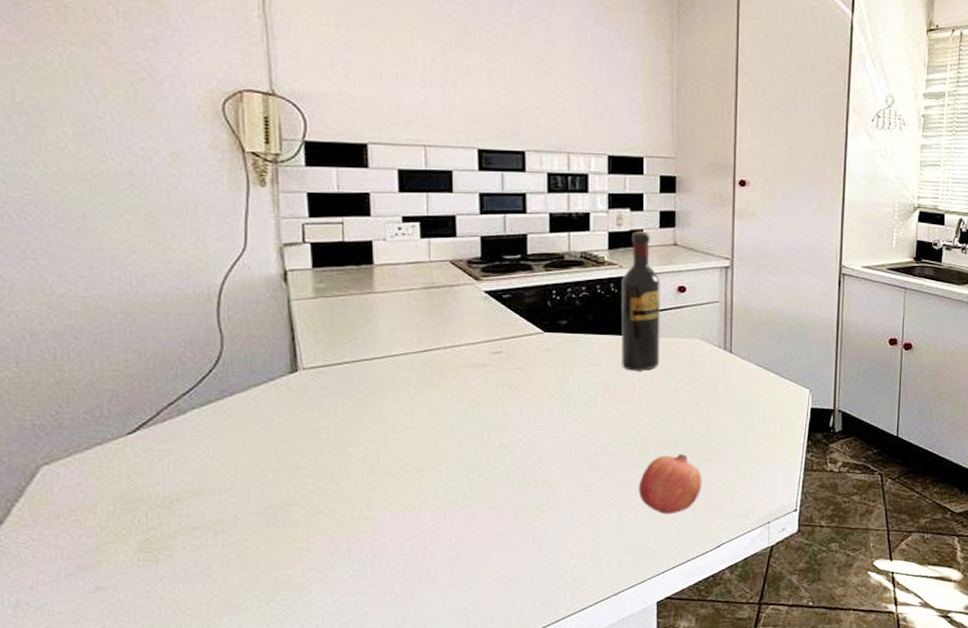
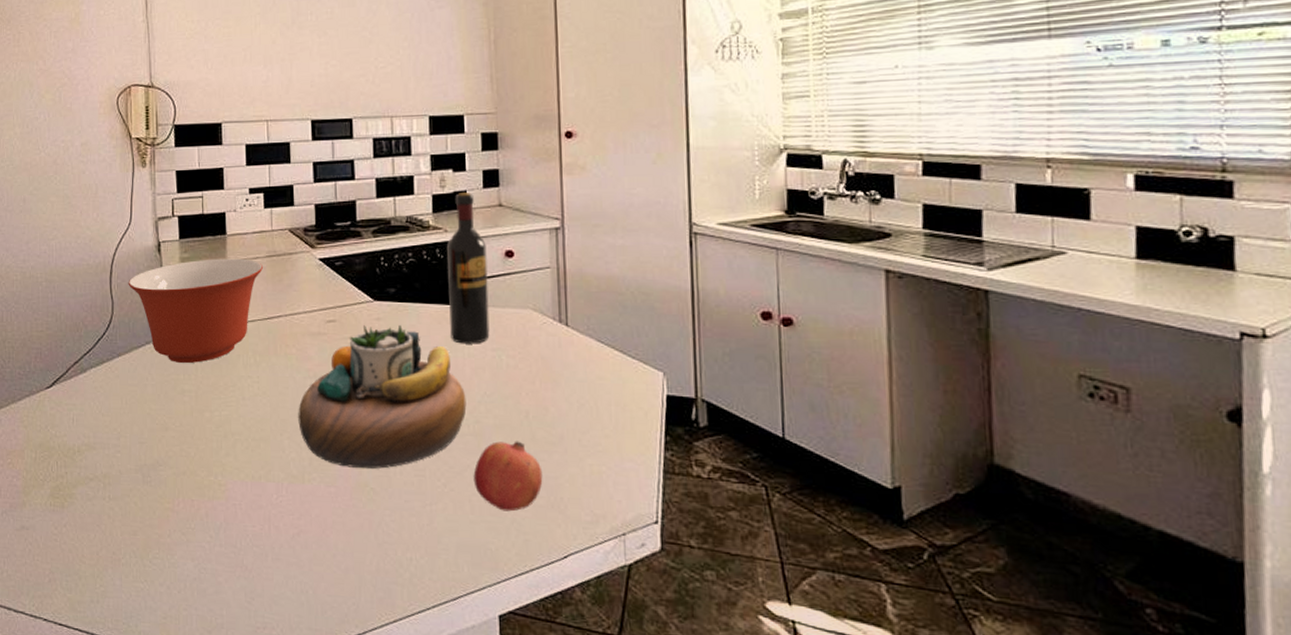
mixing bowl: none [243,289,418,399] -> present [128,258,263,363]
decorative bowl: none [458,354,635,490] -> present [298,324,467,469]

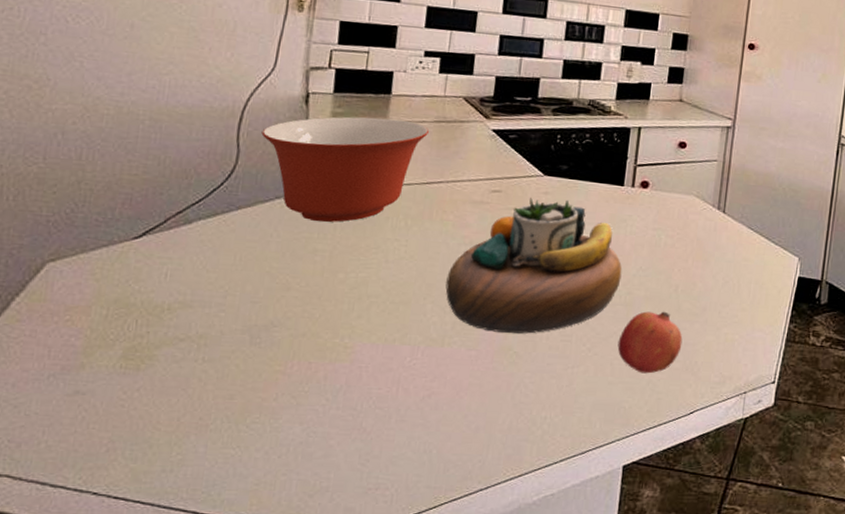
wine bottle: present [447,193,490,344] -> none [615,84,663,223]

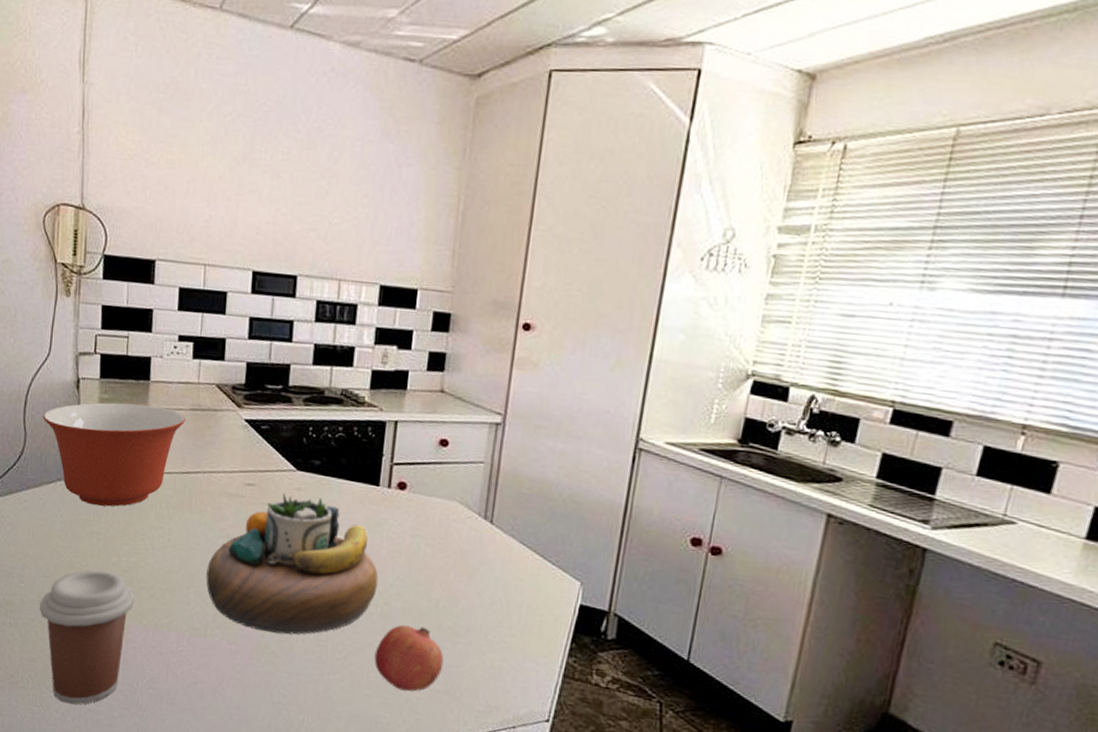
coffee cup: none [243,289,363,440] -> present [39,569,134,705]

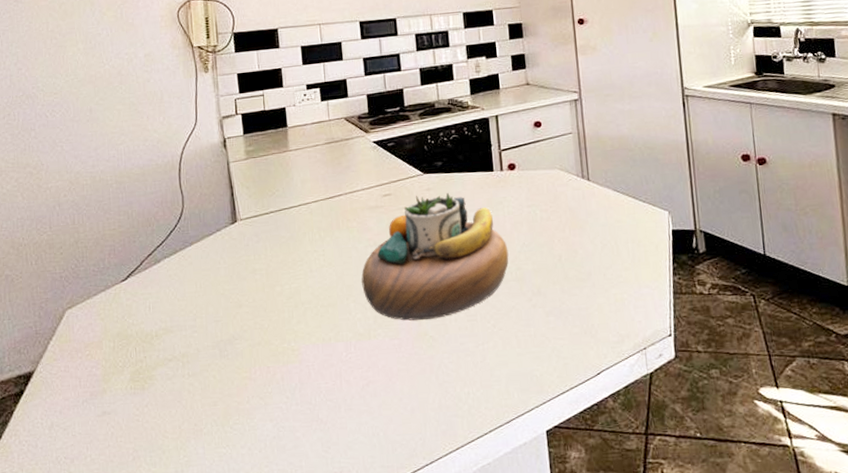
coffee cup: present [39,569,134,705] -> none [214,301,301,437]
mixing bowl: present [43,402,185,507] -> none [197,147,323,245]
pomegranate: present [374,624,444,692] -> none [518,281,577,342]

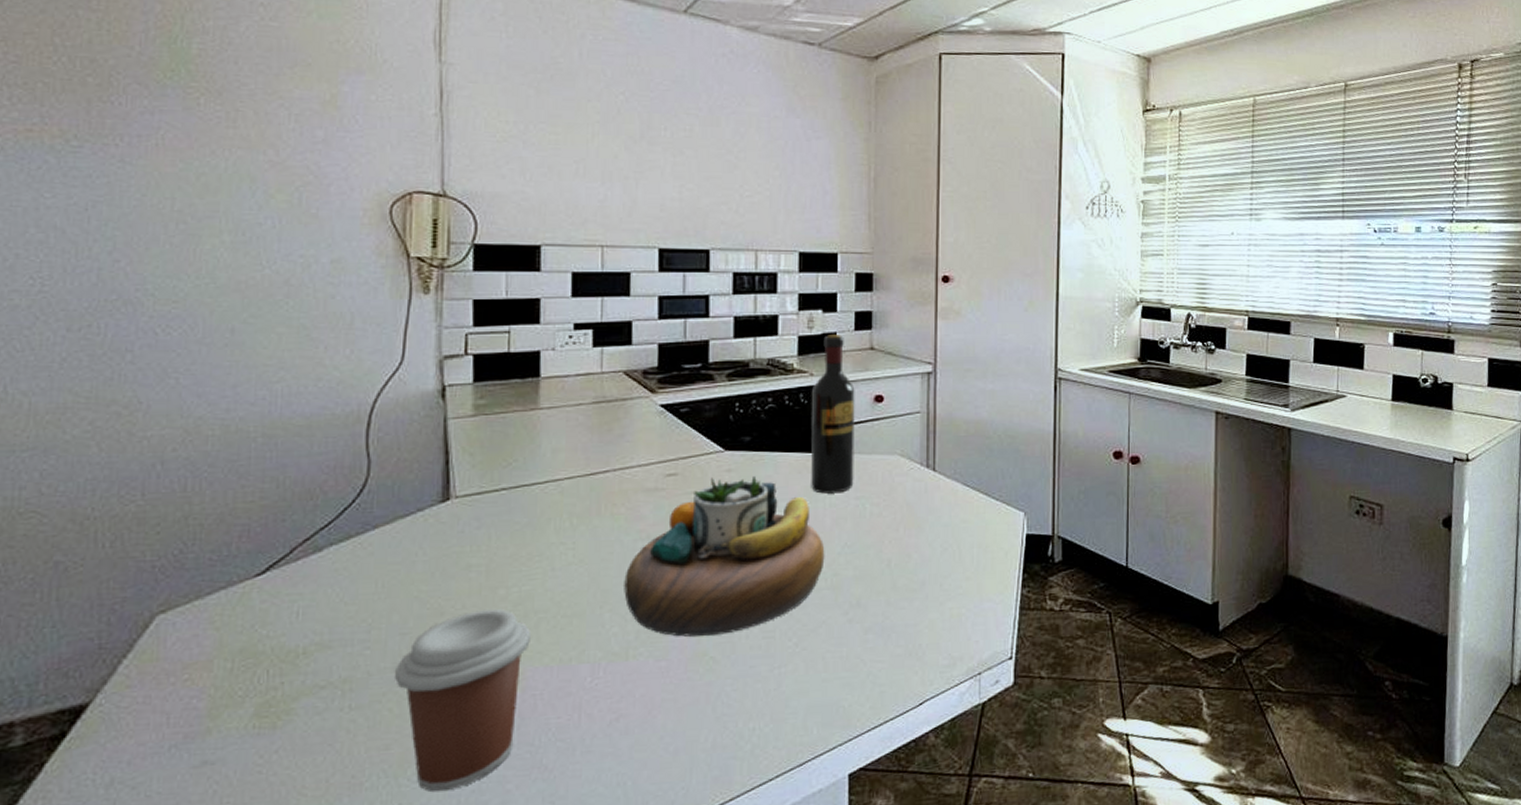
coffee cup: none [214,301,301,437] -> present [394,608,530,792]
wine bottle: none [484,75,525,204] -> present [811,335,855,494]

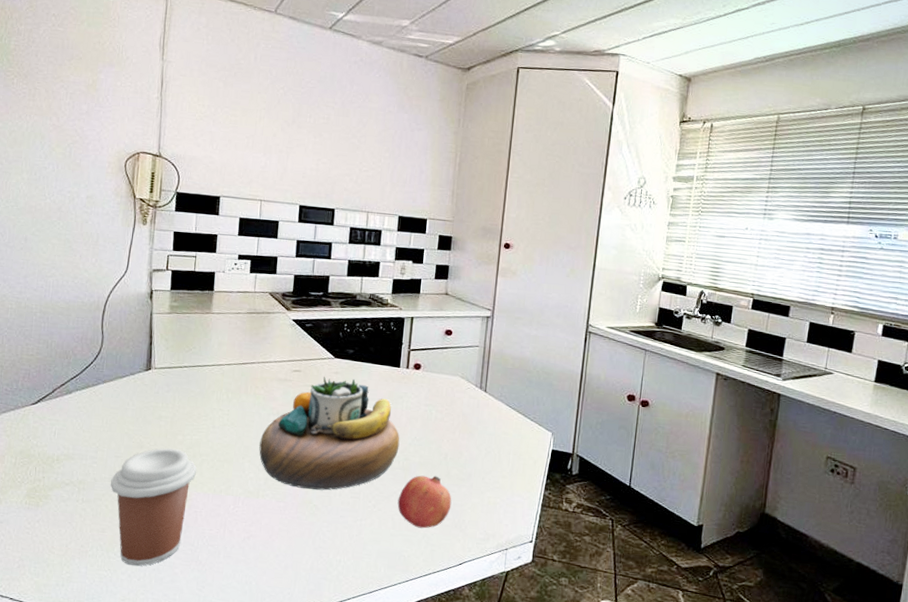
wine bottle: present [811,335,855,494] -> none [393,280,432,400]
pomegranate: none [828,591,902,665] -> present [397,475,452,529]

